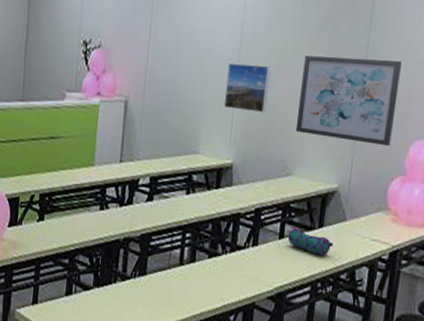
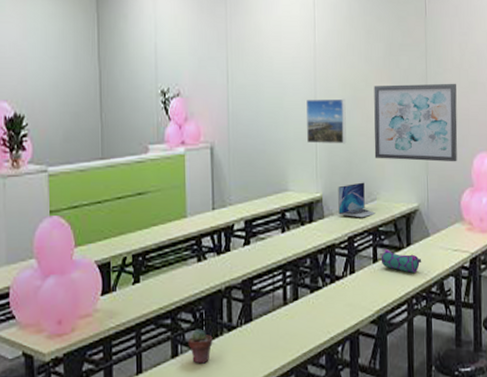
potted succulent: none [82,273,106,307] -> present [188,329,213,364]
laptop: none [248,154,289,192] -> present [338,182,376,218]

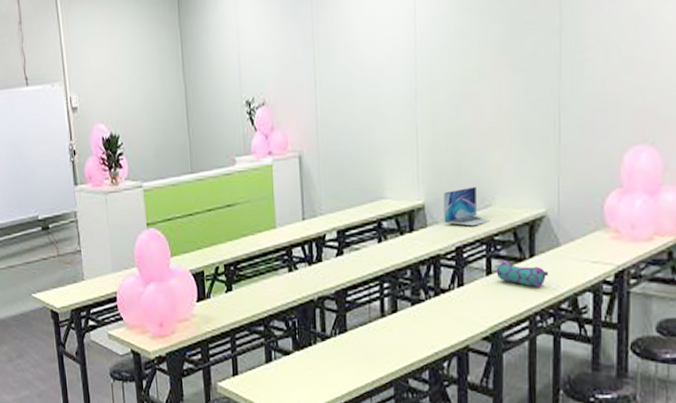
potted succulent: present [188,329,213,364] -> none [281,337,307,370]
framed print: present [306,98,346,144] -> none [405,93,454,147]
wall art: present [374,83,458,162] -> none [489,62,602,160]

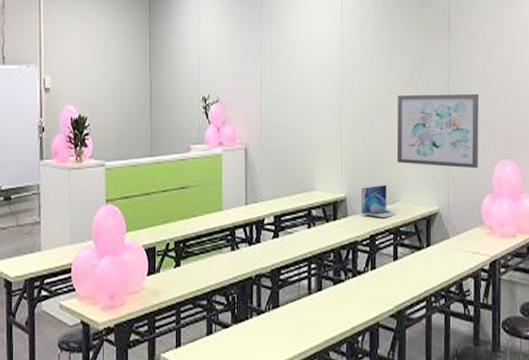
wall art: none [489,62,602,160] -> present [396,93,479,169]
pencil case: present [496,261,549,288] -> none [401,249,442,273]

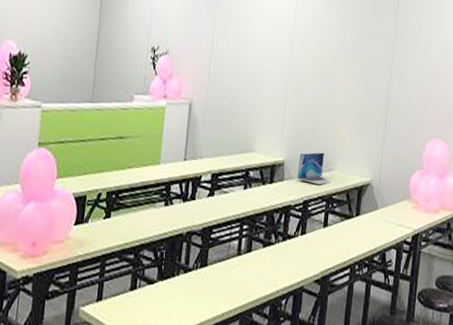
wall art: present [396,93,479,169] -> none [336,67,418,145]

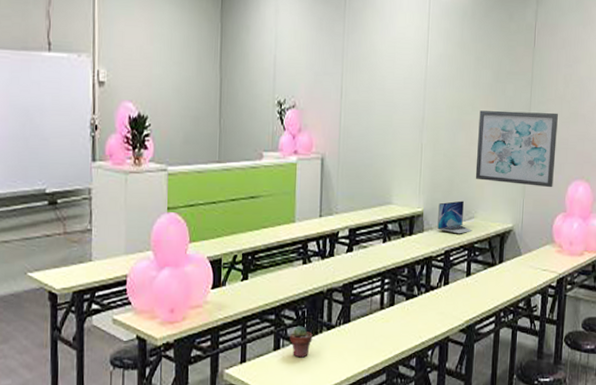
potted succulent: none [146,267,170,299] -> present [290,326,313,358]
wall art: none [336,67,418,145] -> present [475,110,558,188]

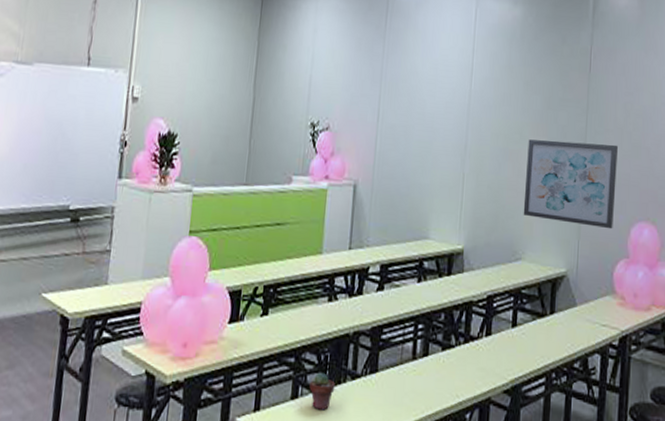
laptop: present [437,200,472,234] -> none [479,239,519,277]

